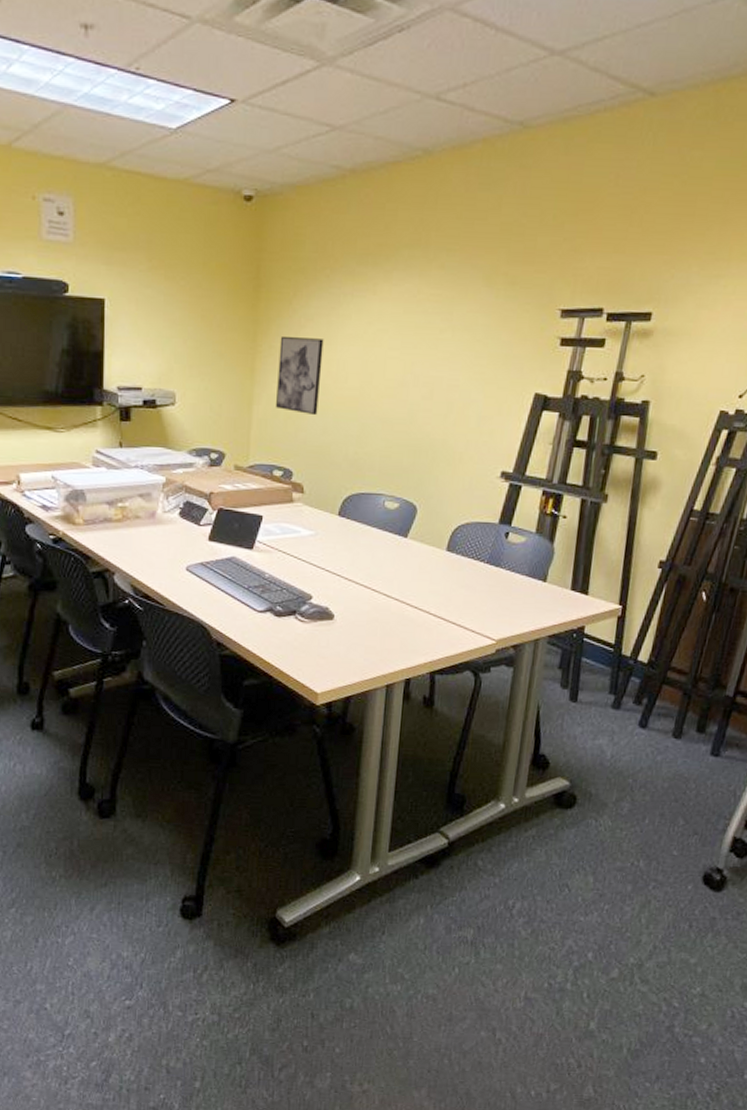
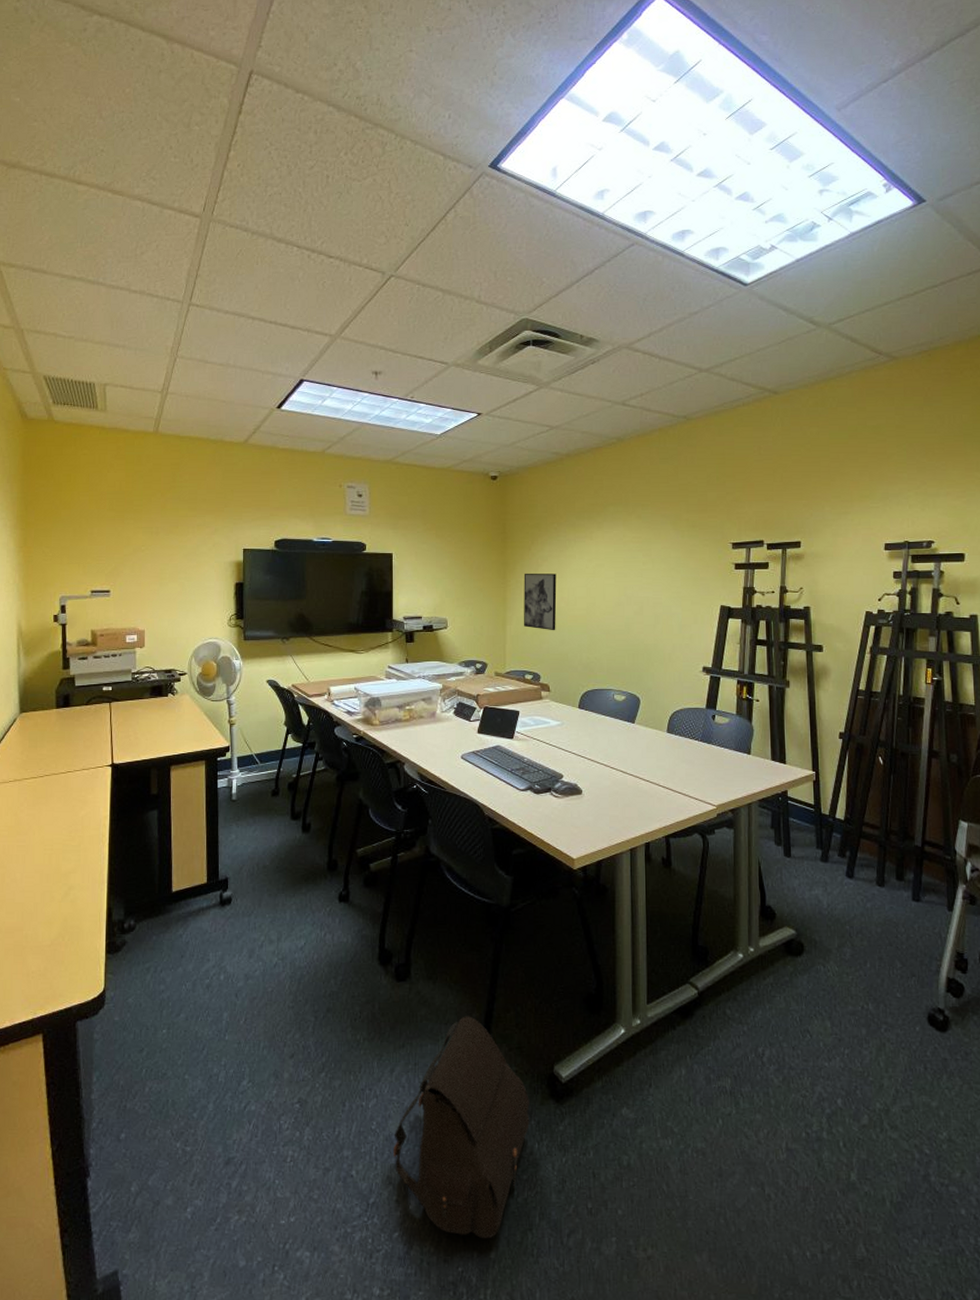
satchel: none [92,856,247,1071] -> present [393,1016,530,1239]

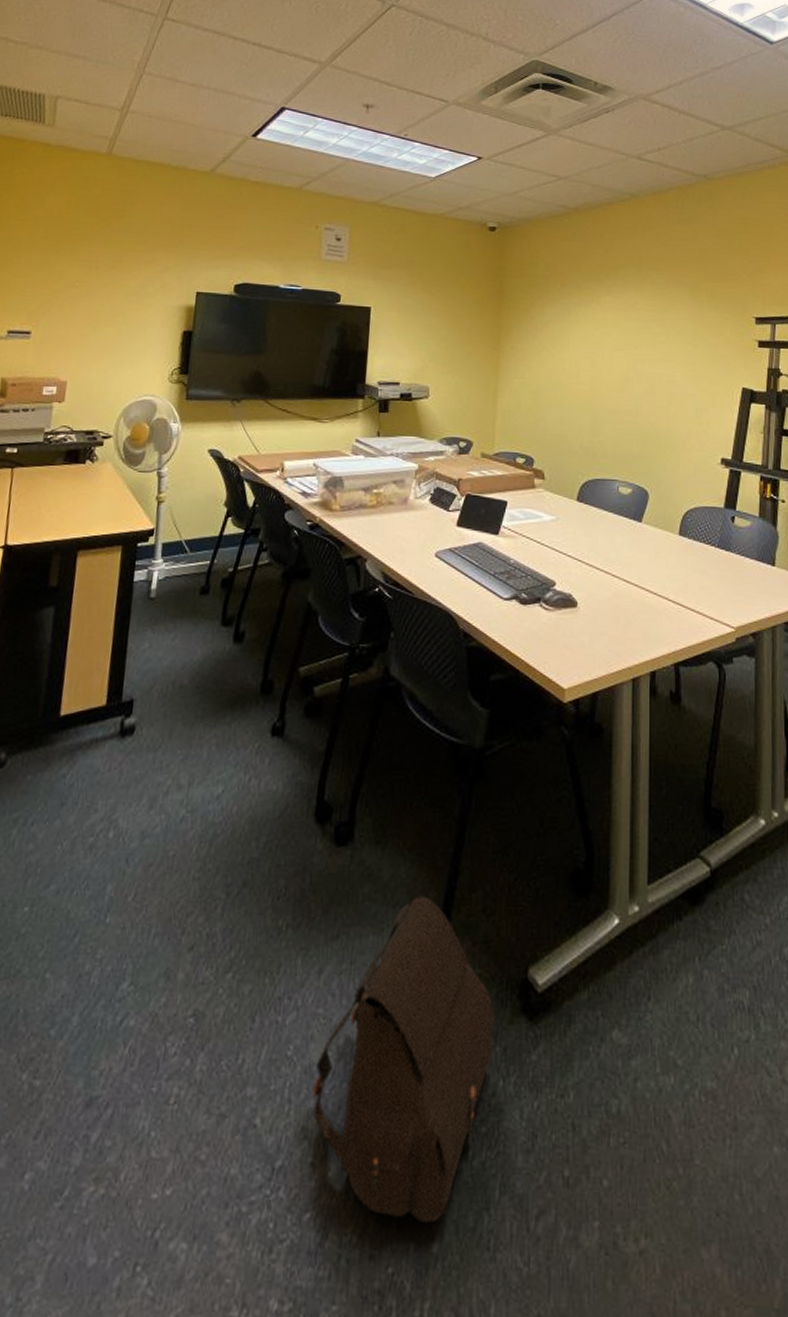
wall art: present [523,573,557,631] -> none [518,338,558,408]

